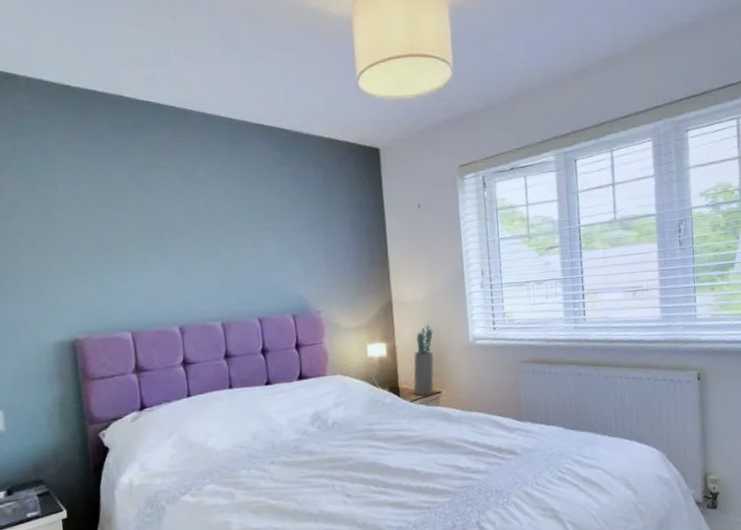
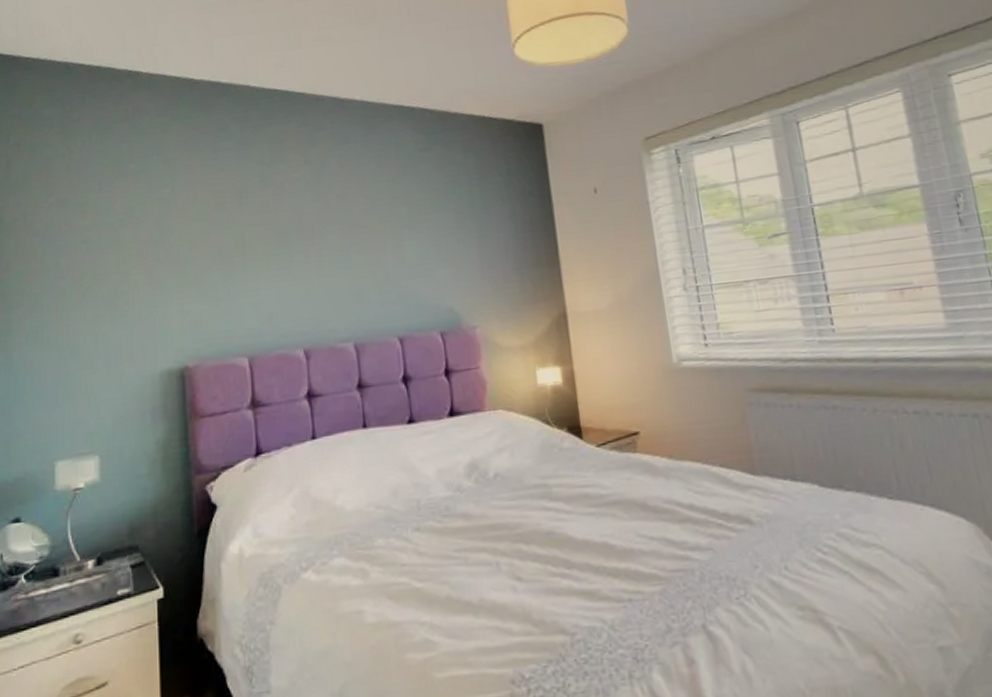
vase: present [414,322,434,397] -> none [598,338,629,441]

